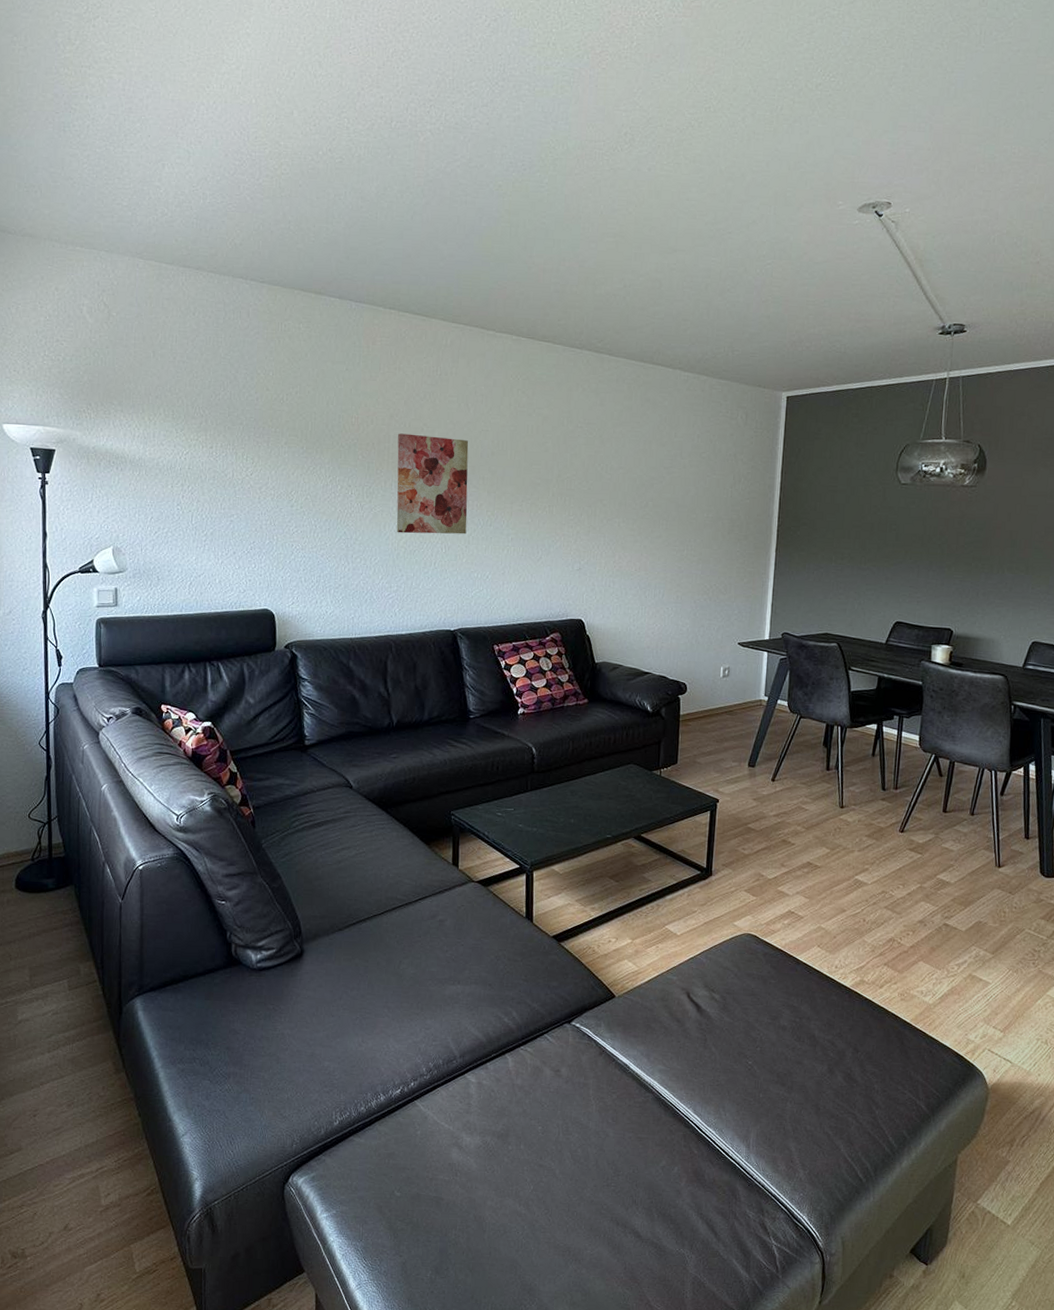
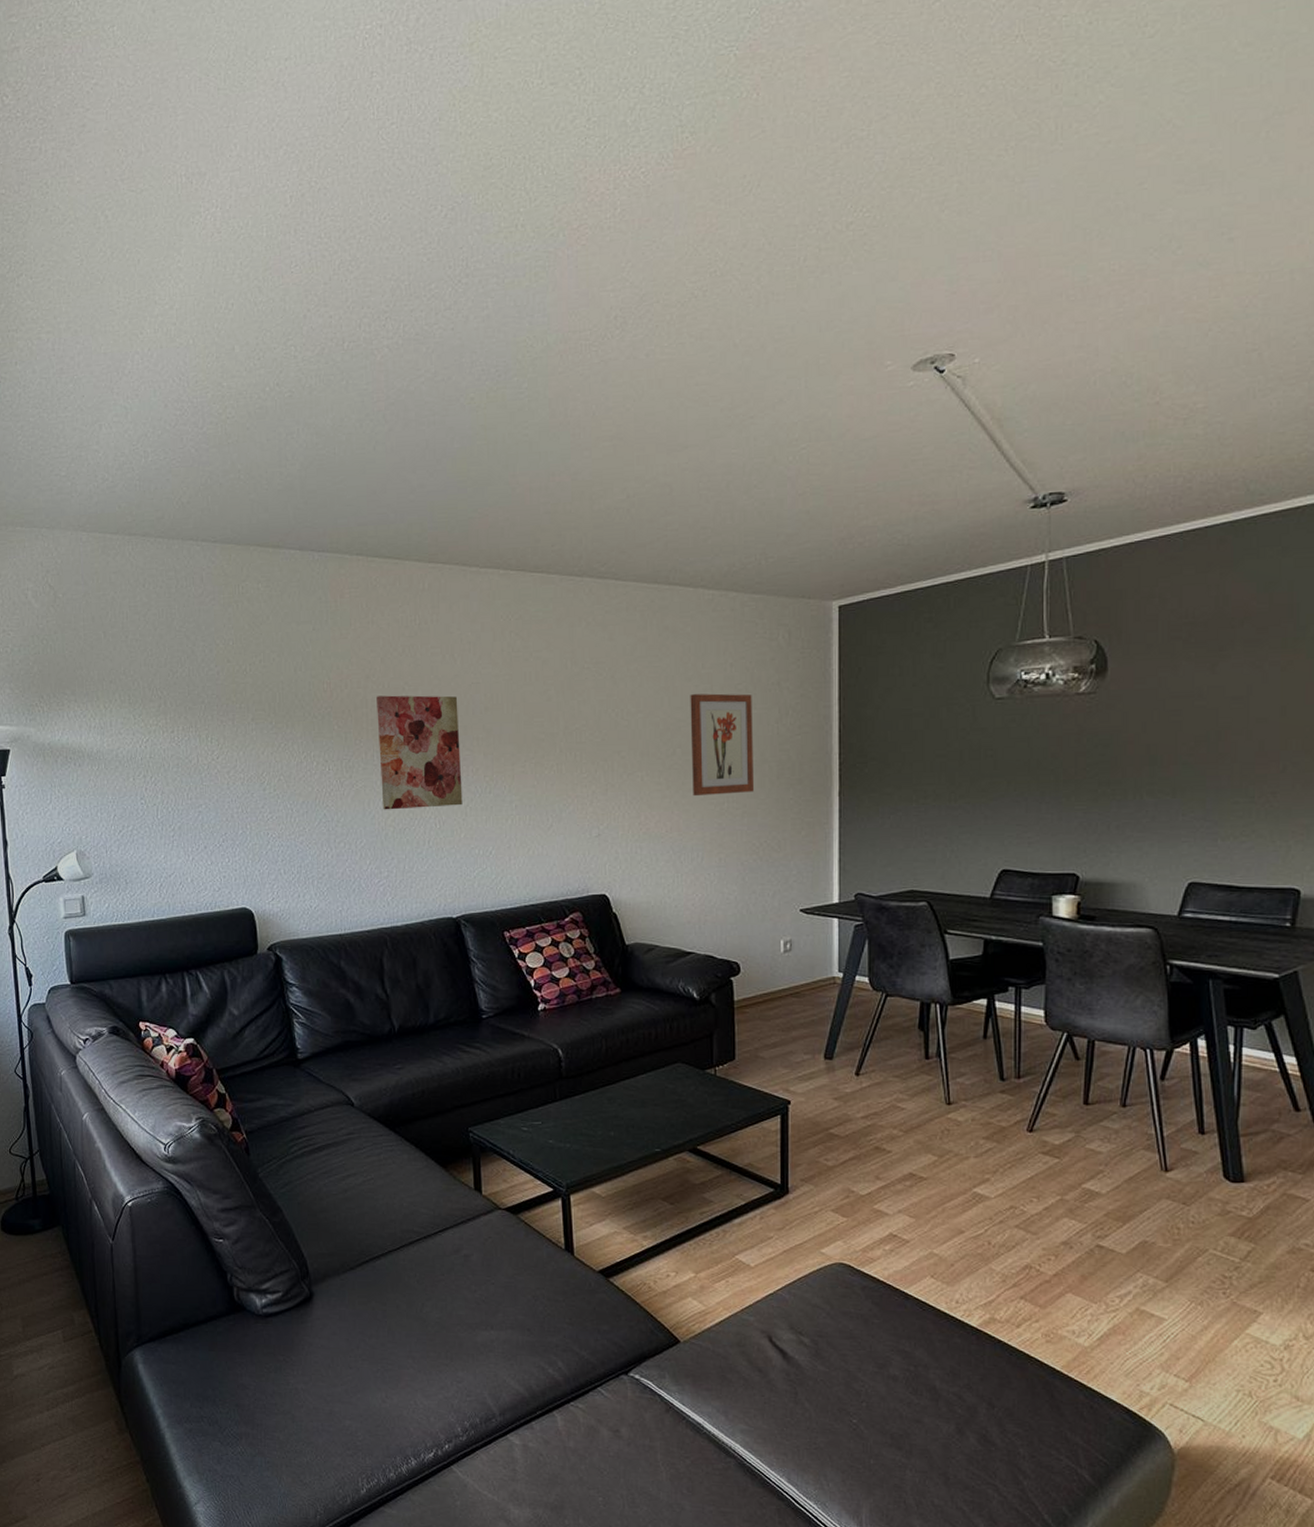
wall art: none [659,457,713,544] -> present [690,693,755,797]

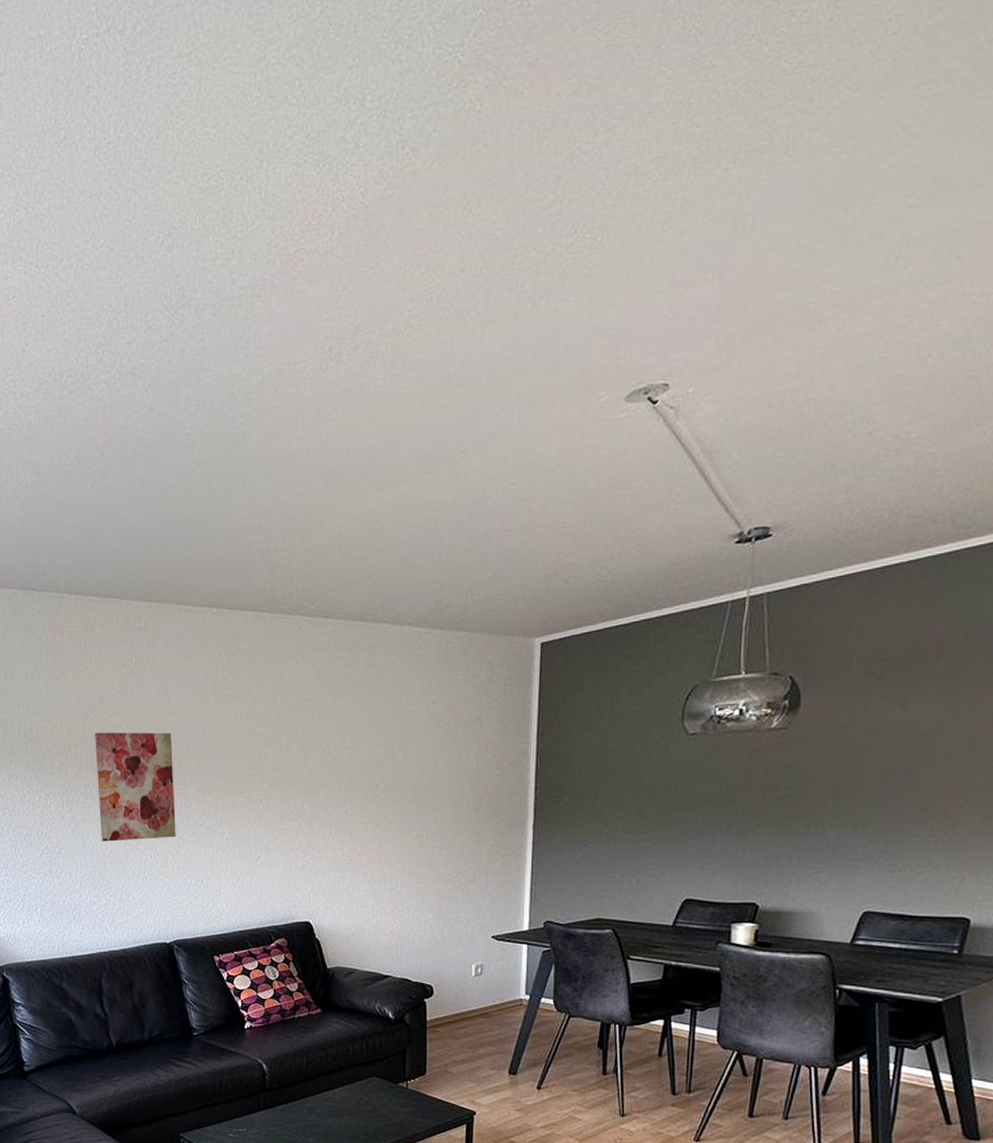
wall art: present [690,693,755,797] -> none [393,729,454,829]

